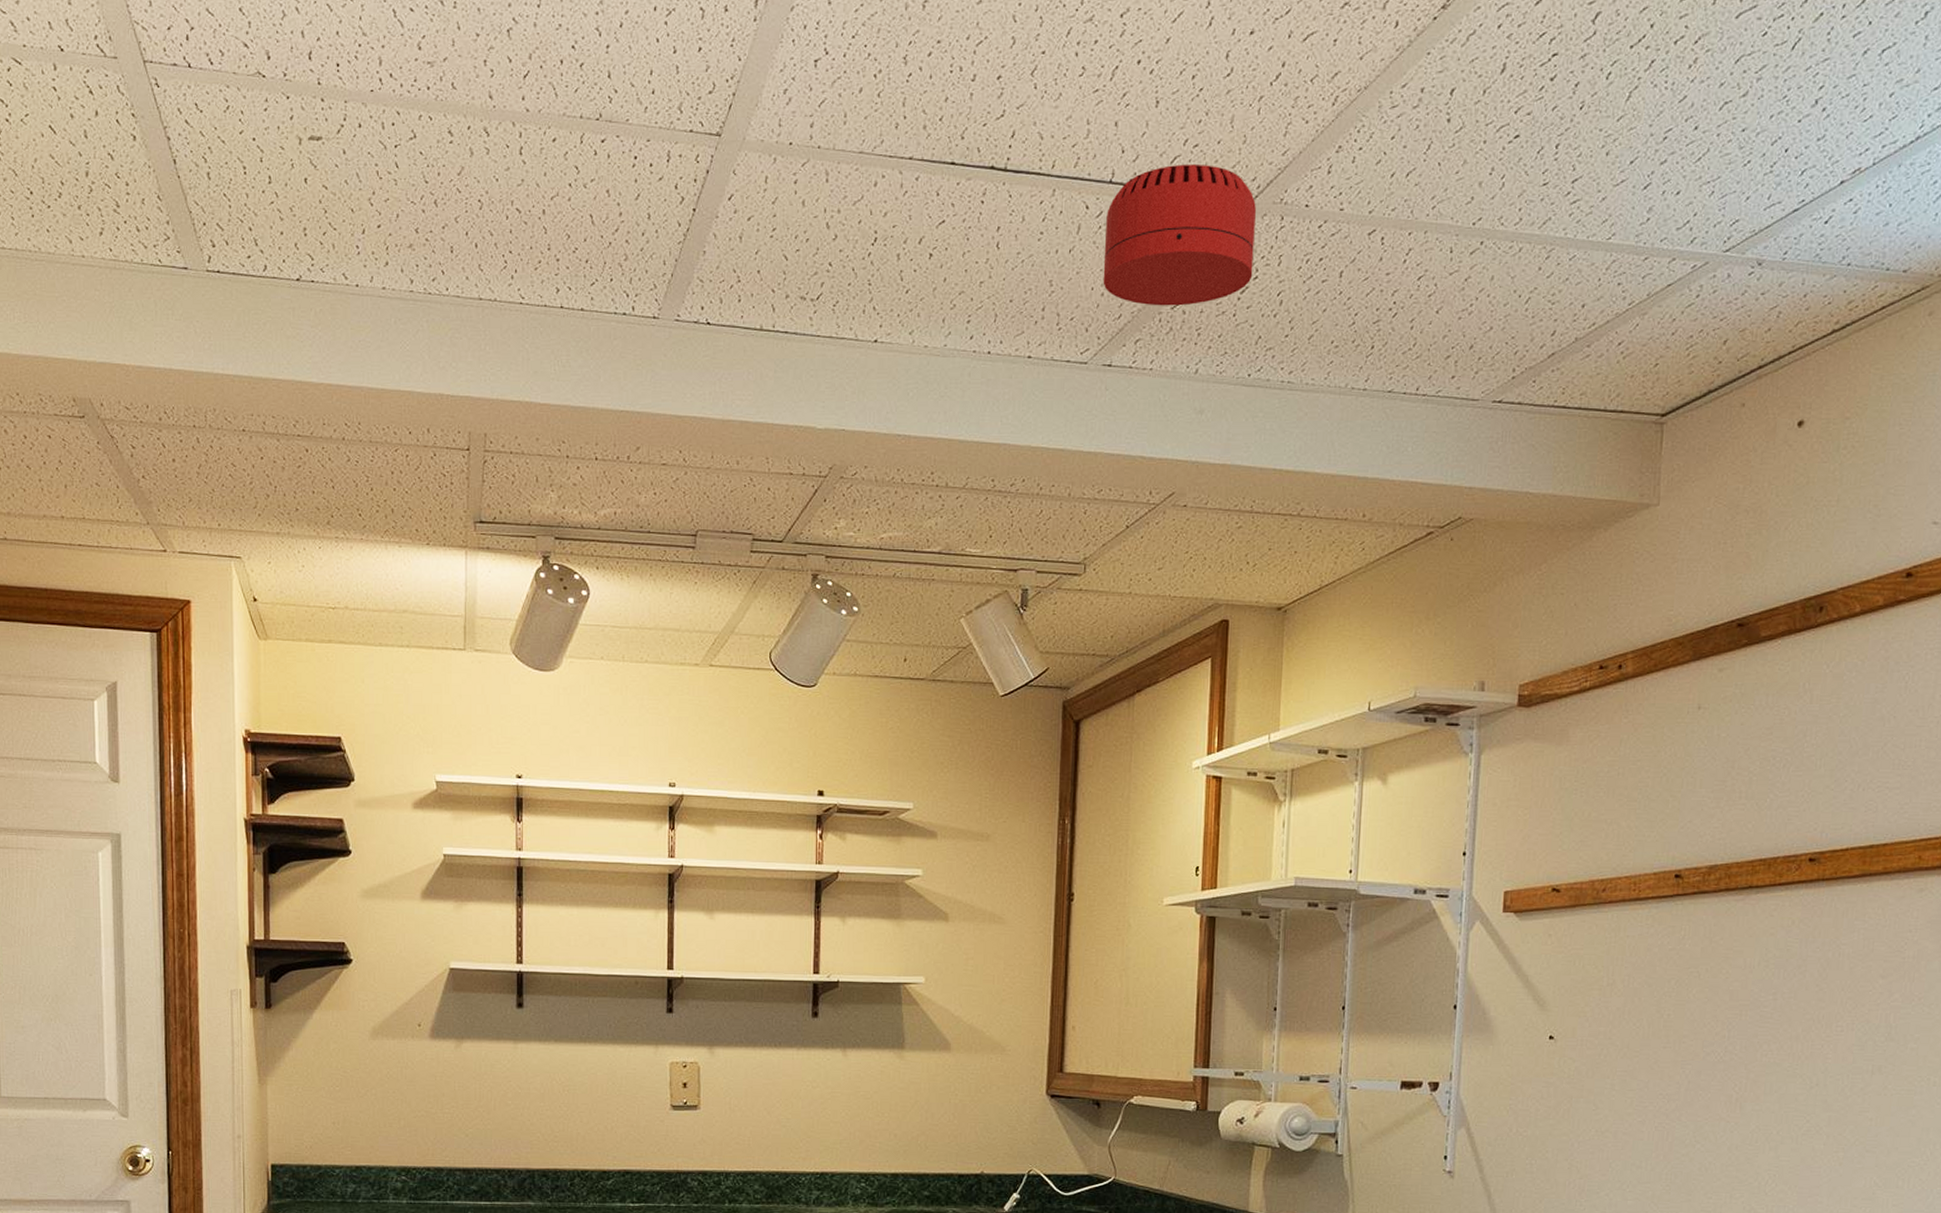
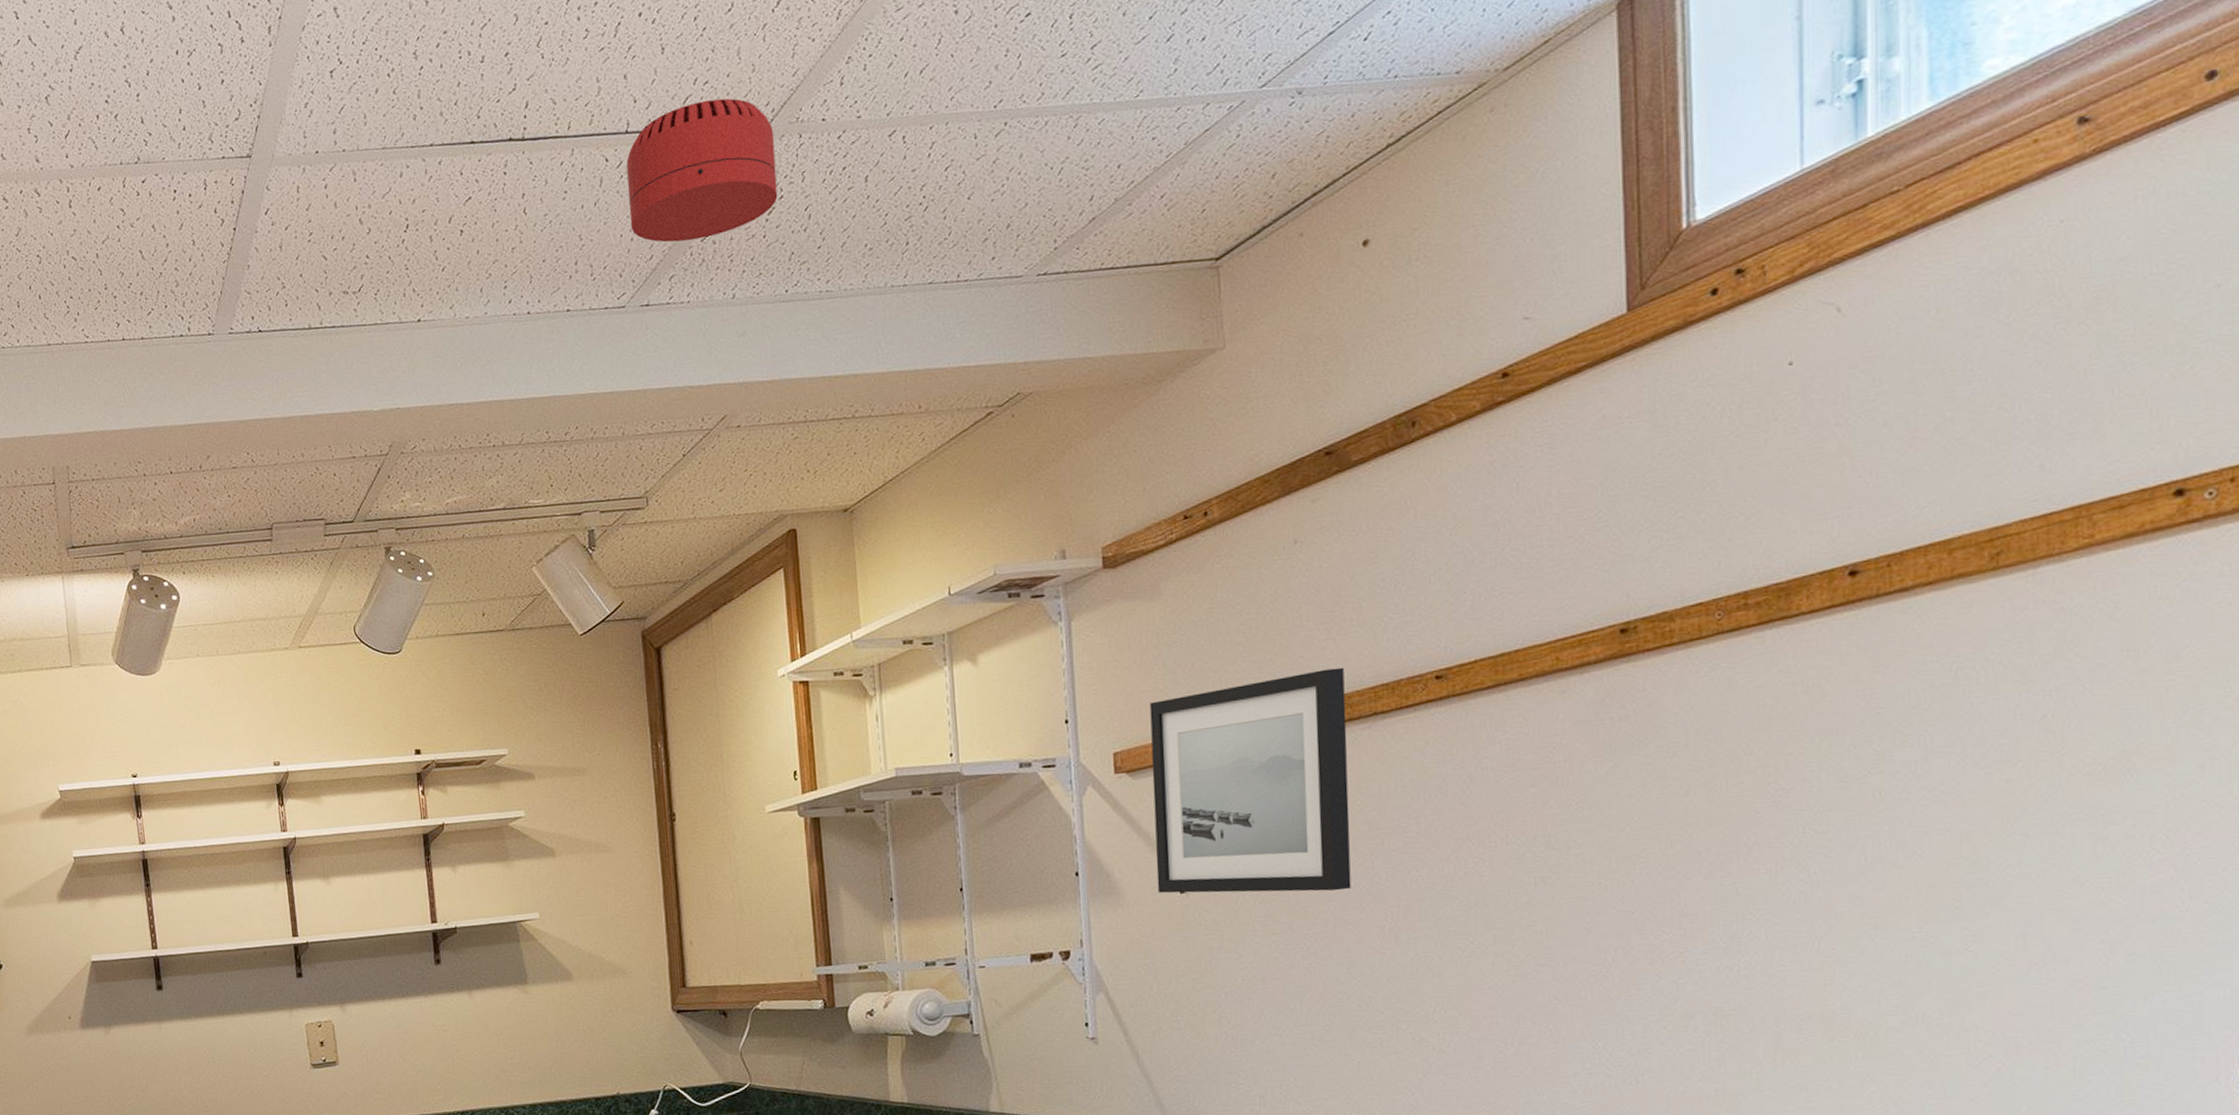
wall art: none [1528,837,1727,1056] -> present [1149,667,1351,894]

